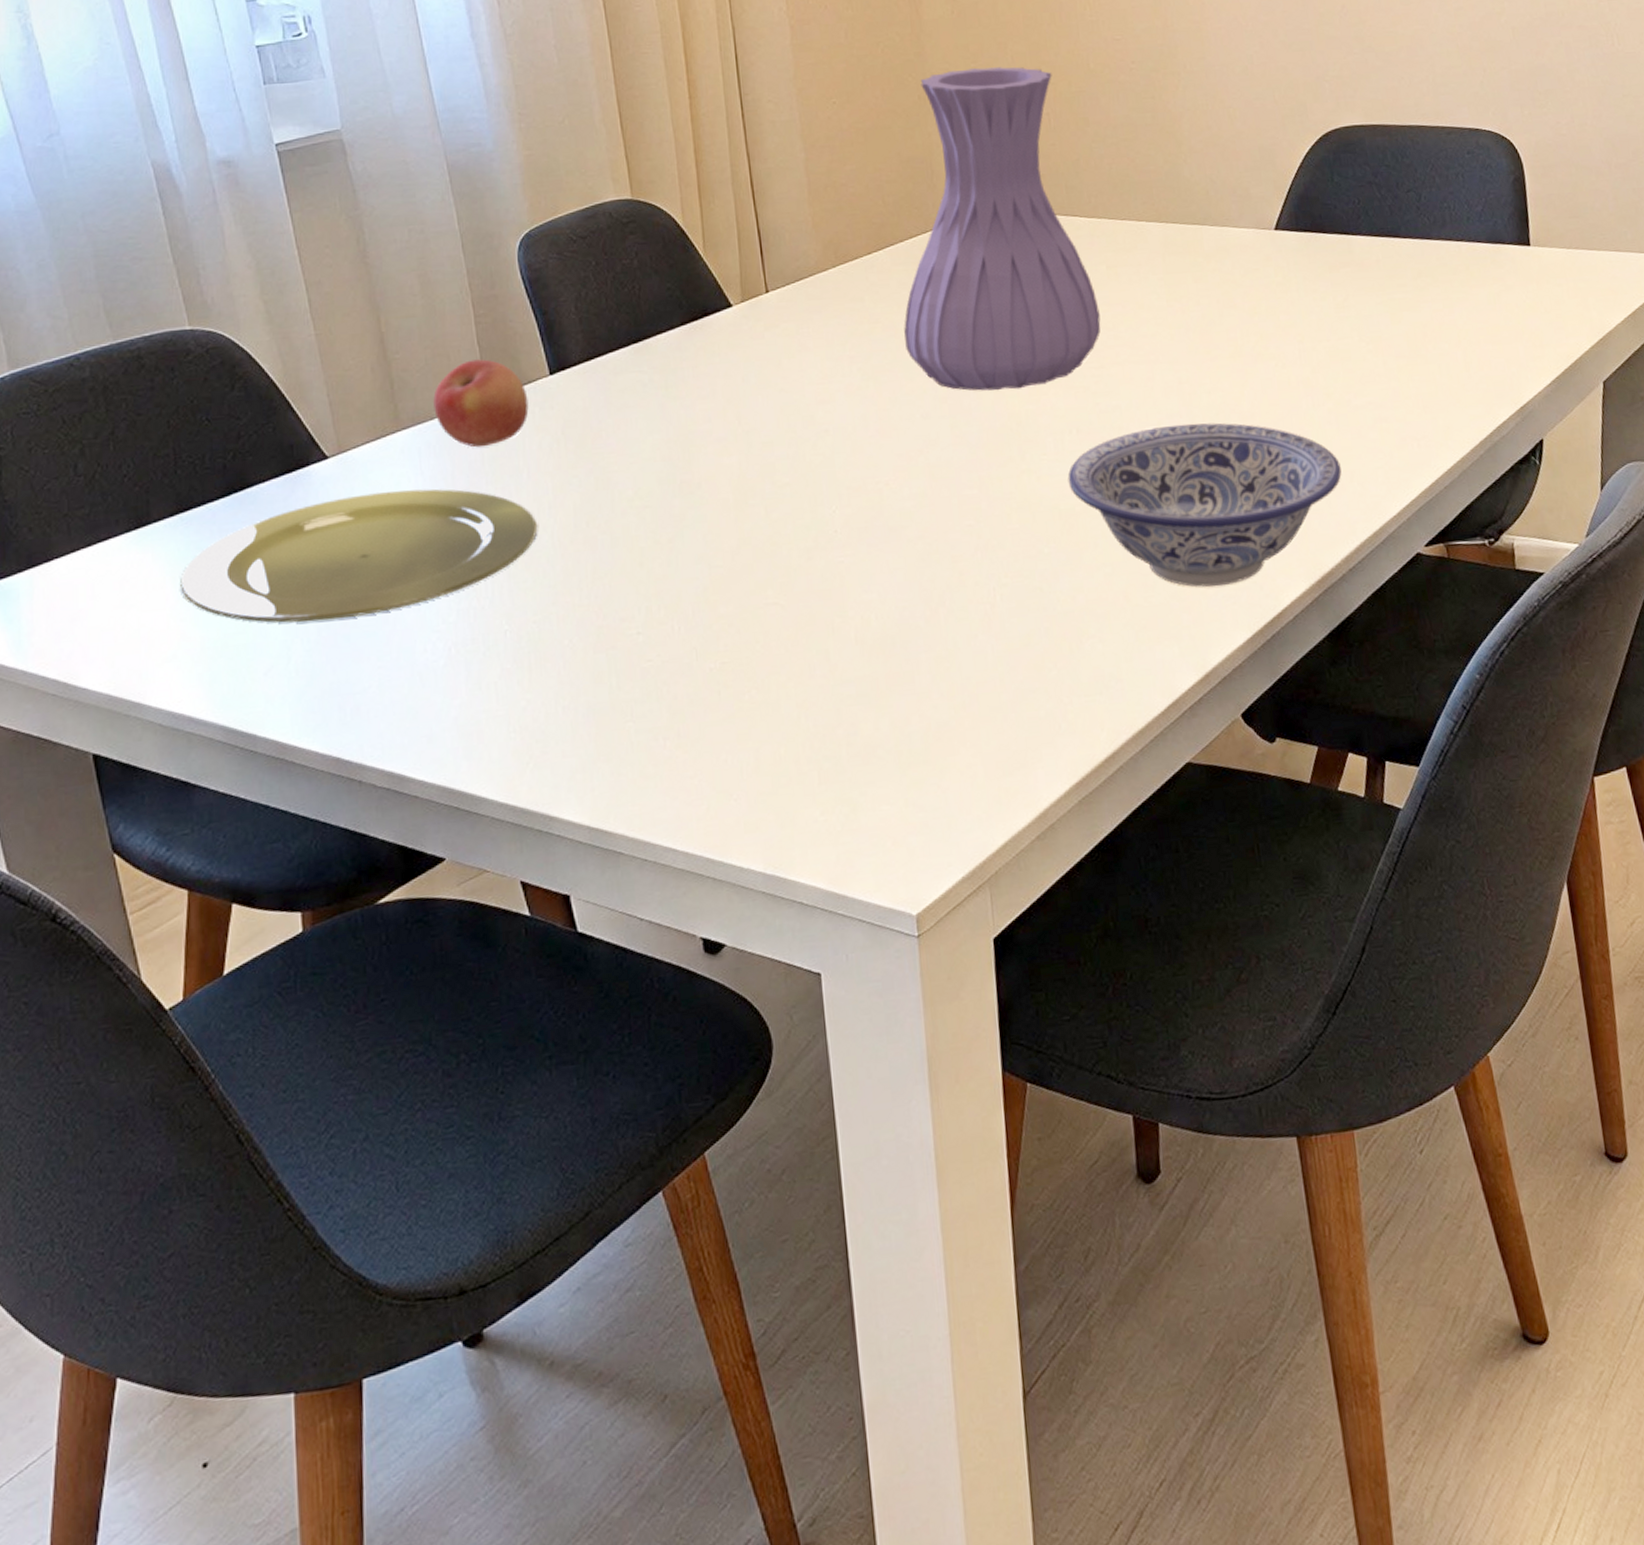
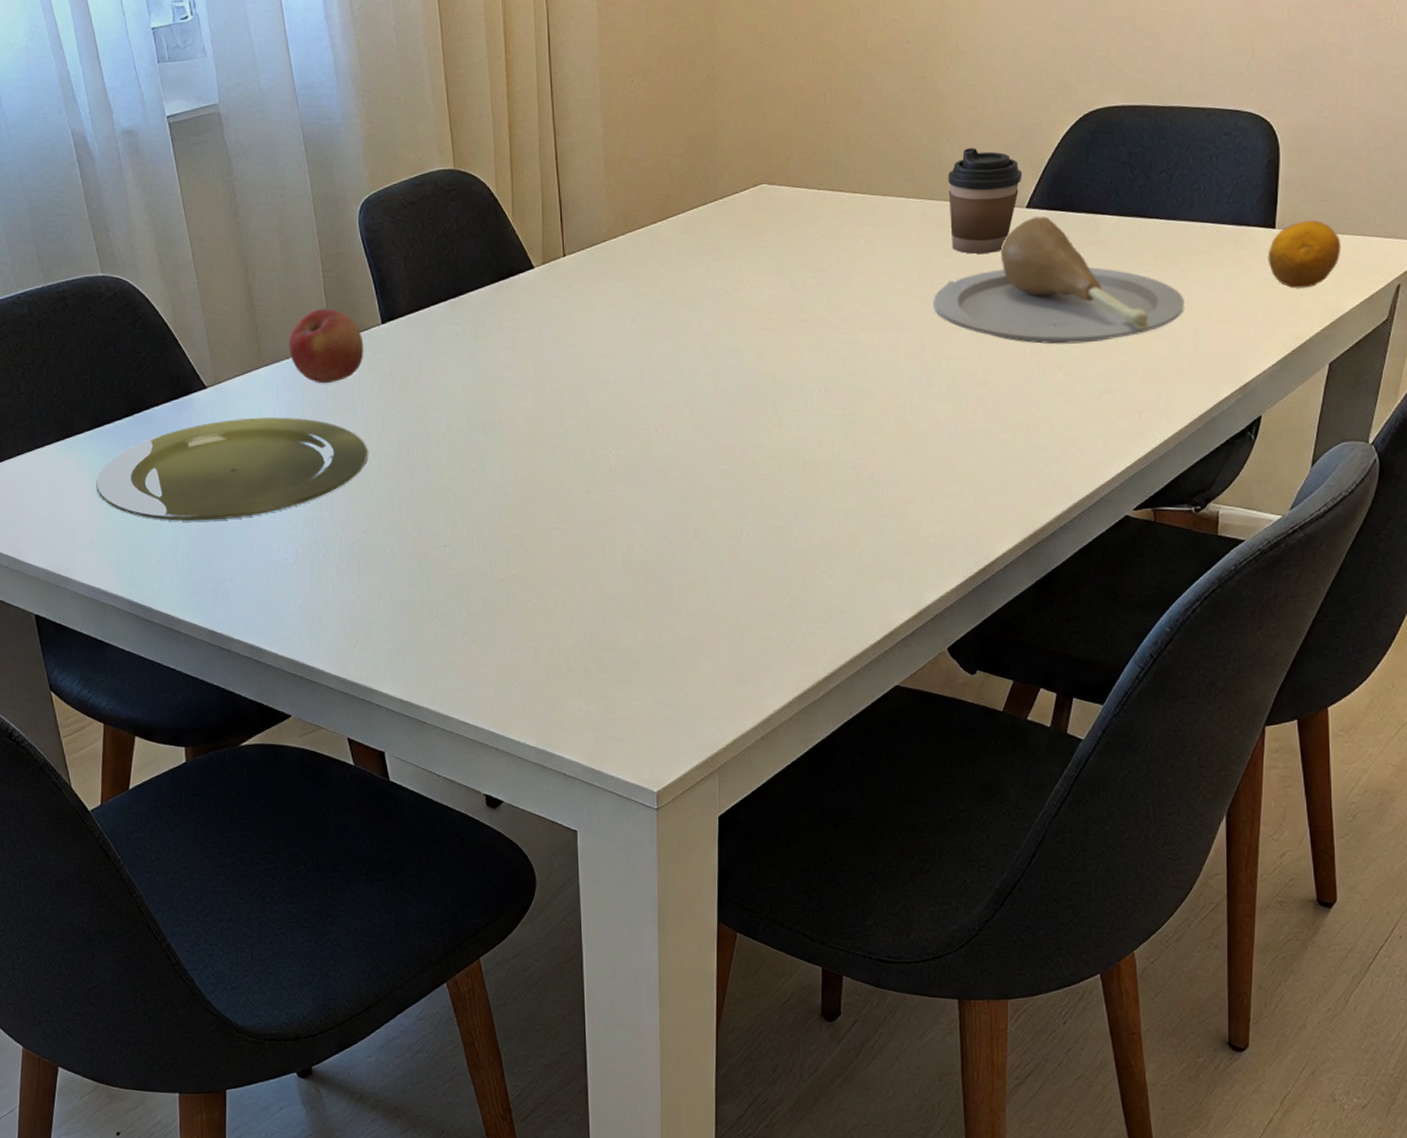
vase: present [904,67,1101,391] -> none [680,47,856,352]
bowl: present [1067,423,1342,587] -> none [813,387,1064,535]
plate: none [1186,238,1450,372] -> present [933,216,1184,344]
coffee cup: none [1188,168,1267,279] -> present [948,147,1023,254]
lemon: none [1526,236,1598,307] -> present [1268,220,1341,289]

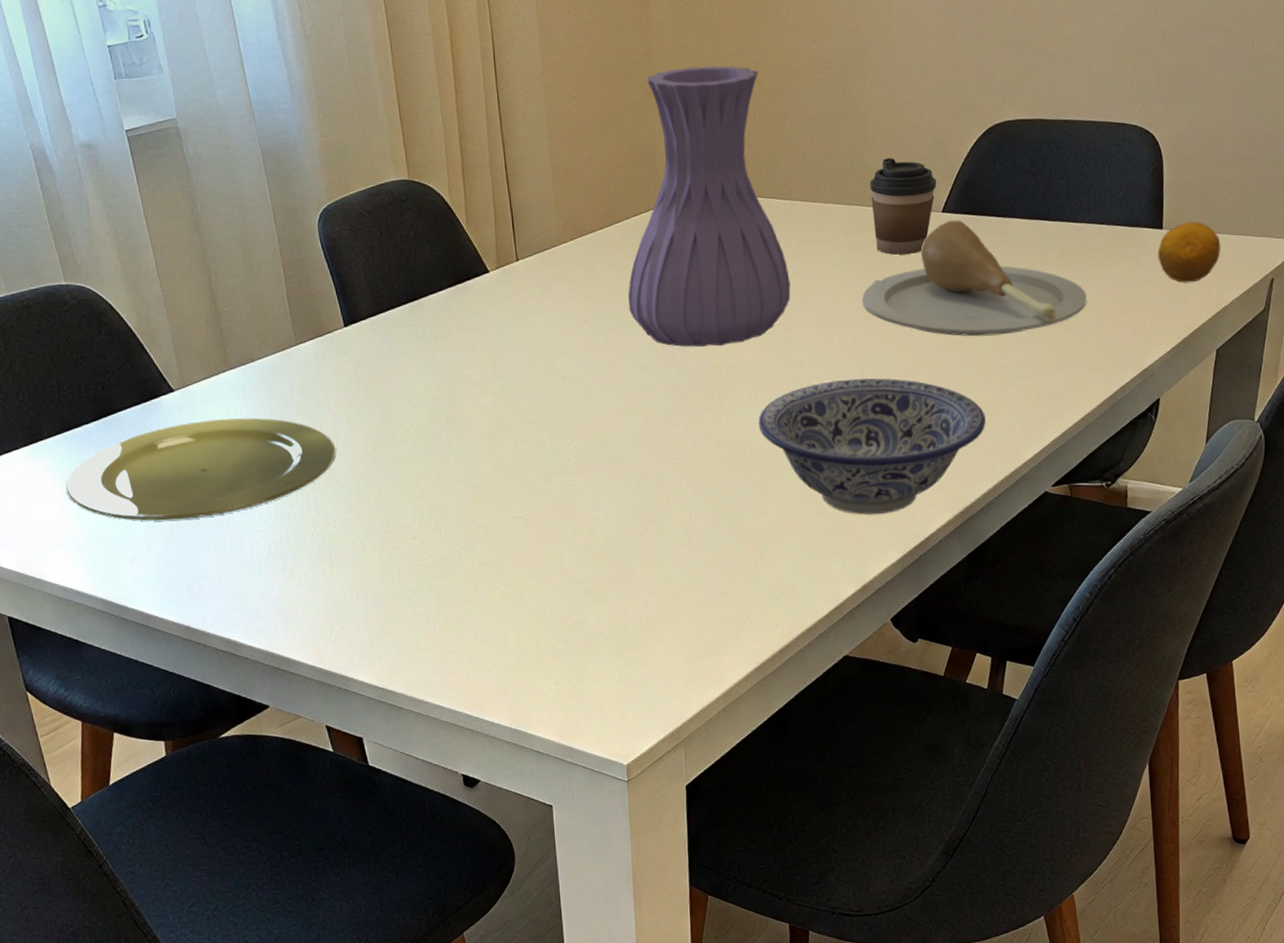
apple: present [288,308,364,384] -> none [253,313,328,385]
vase: none [680,47,856,352] -> present [628,66,791,347]
bowl: none [813,387,1064,535] -> present [758,378,986,515]

